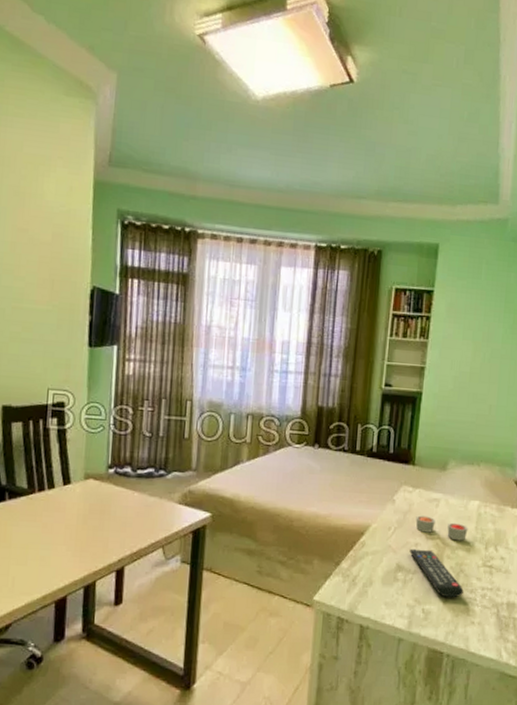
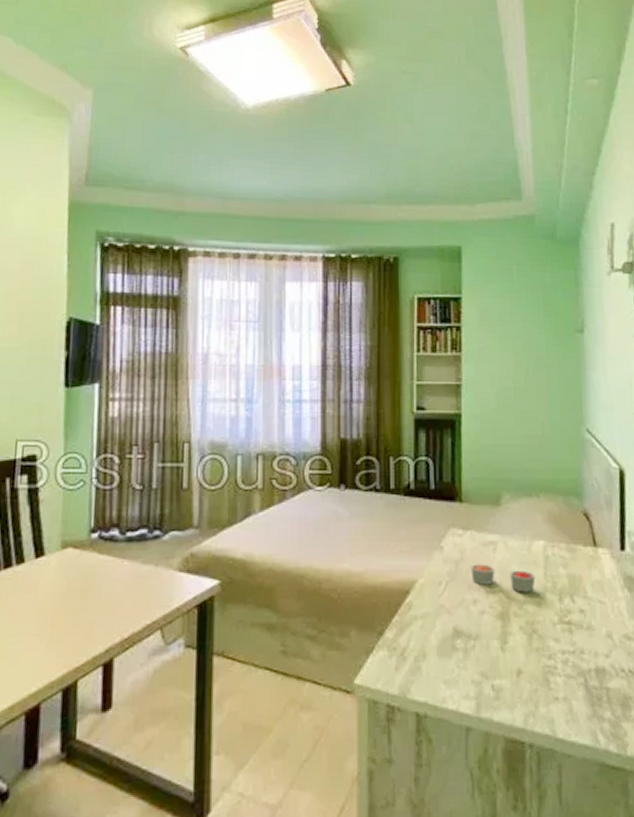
remote control: present [409,548,464,598] -> none [467,606,540,668]

